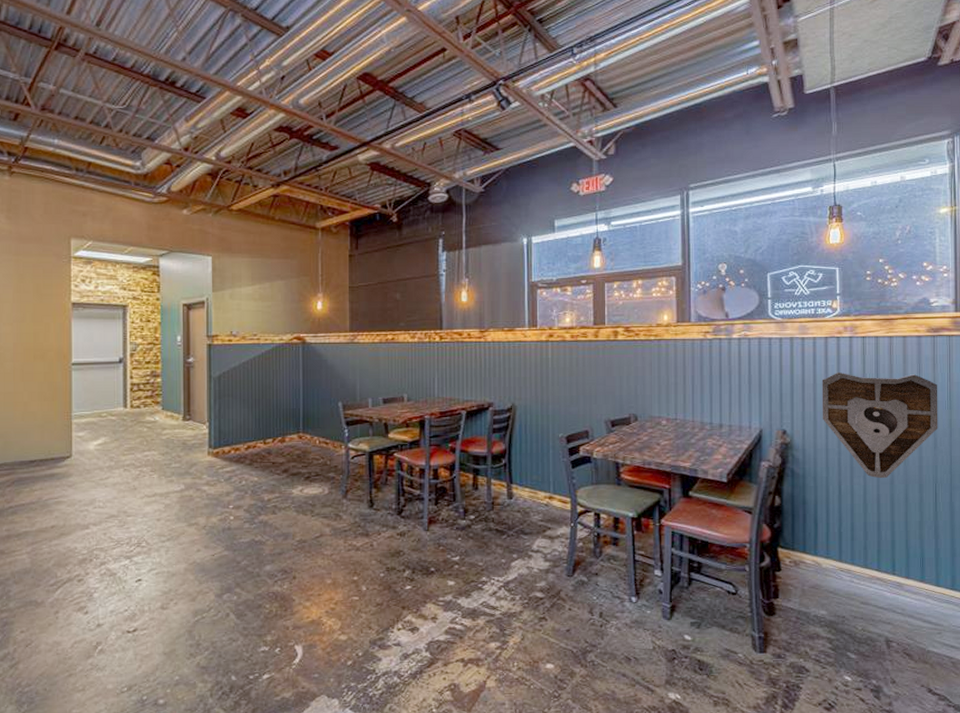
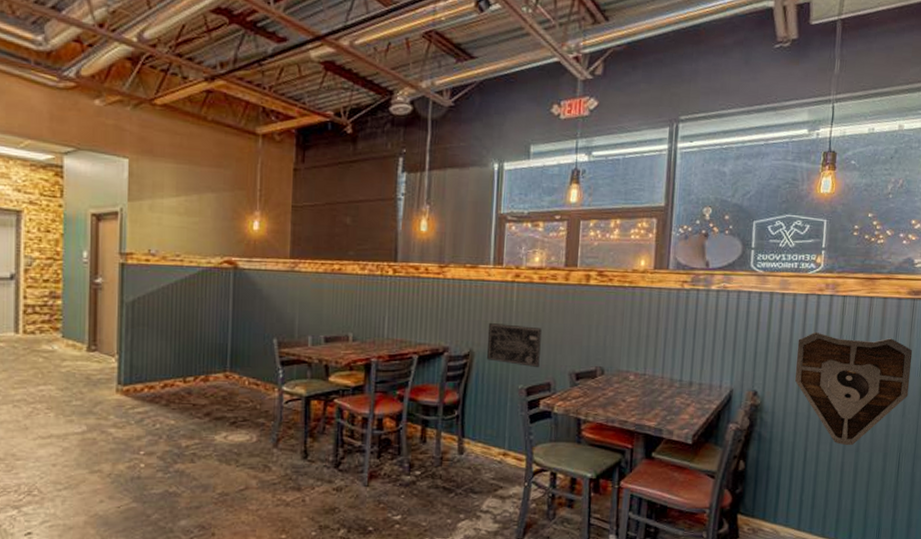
wall art: none [527,379,577,418] -> present [486,323,542,368]

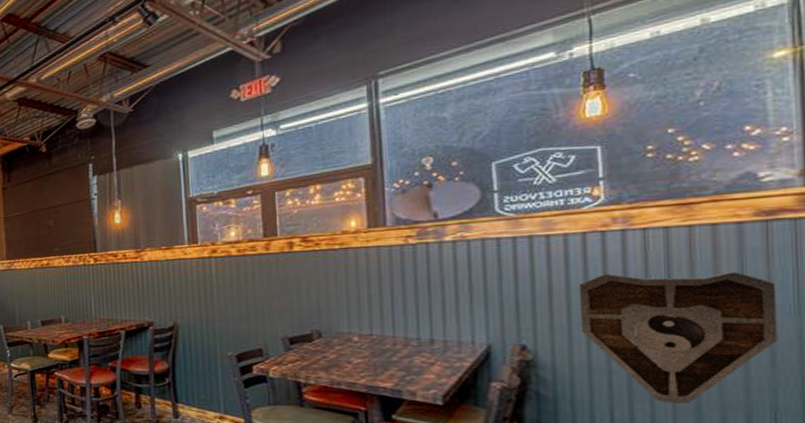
wall art: present [486,323,542,368] -> none [189,296,248,336]

